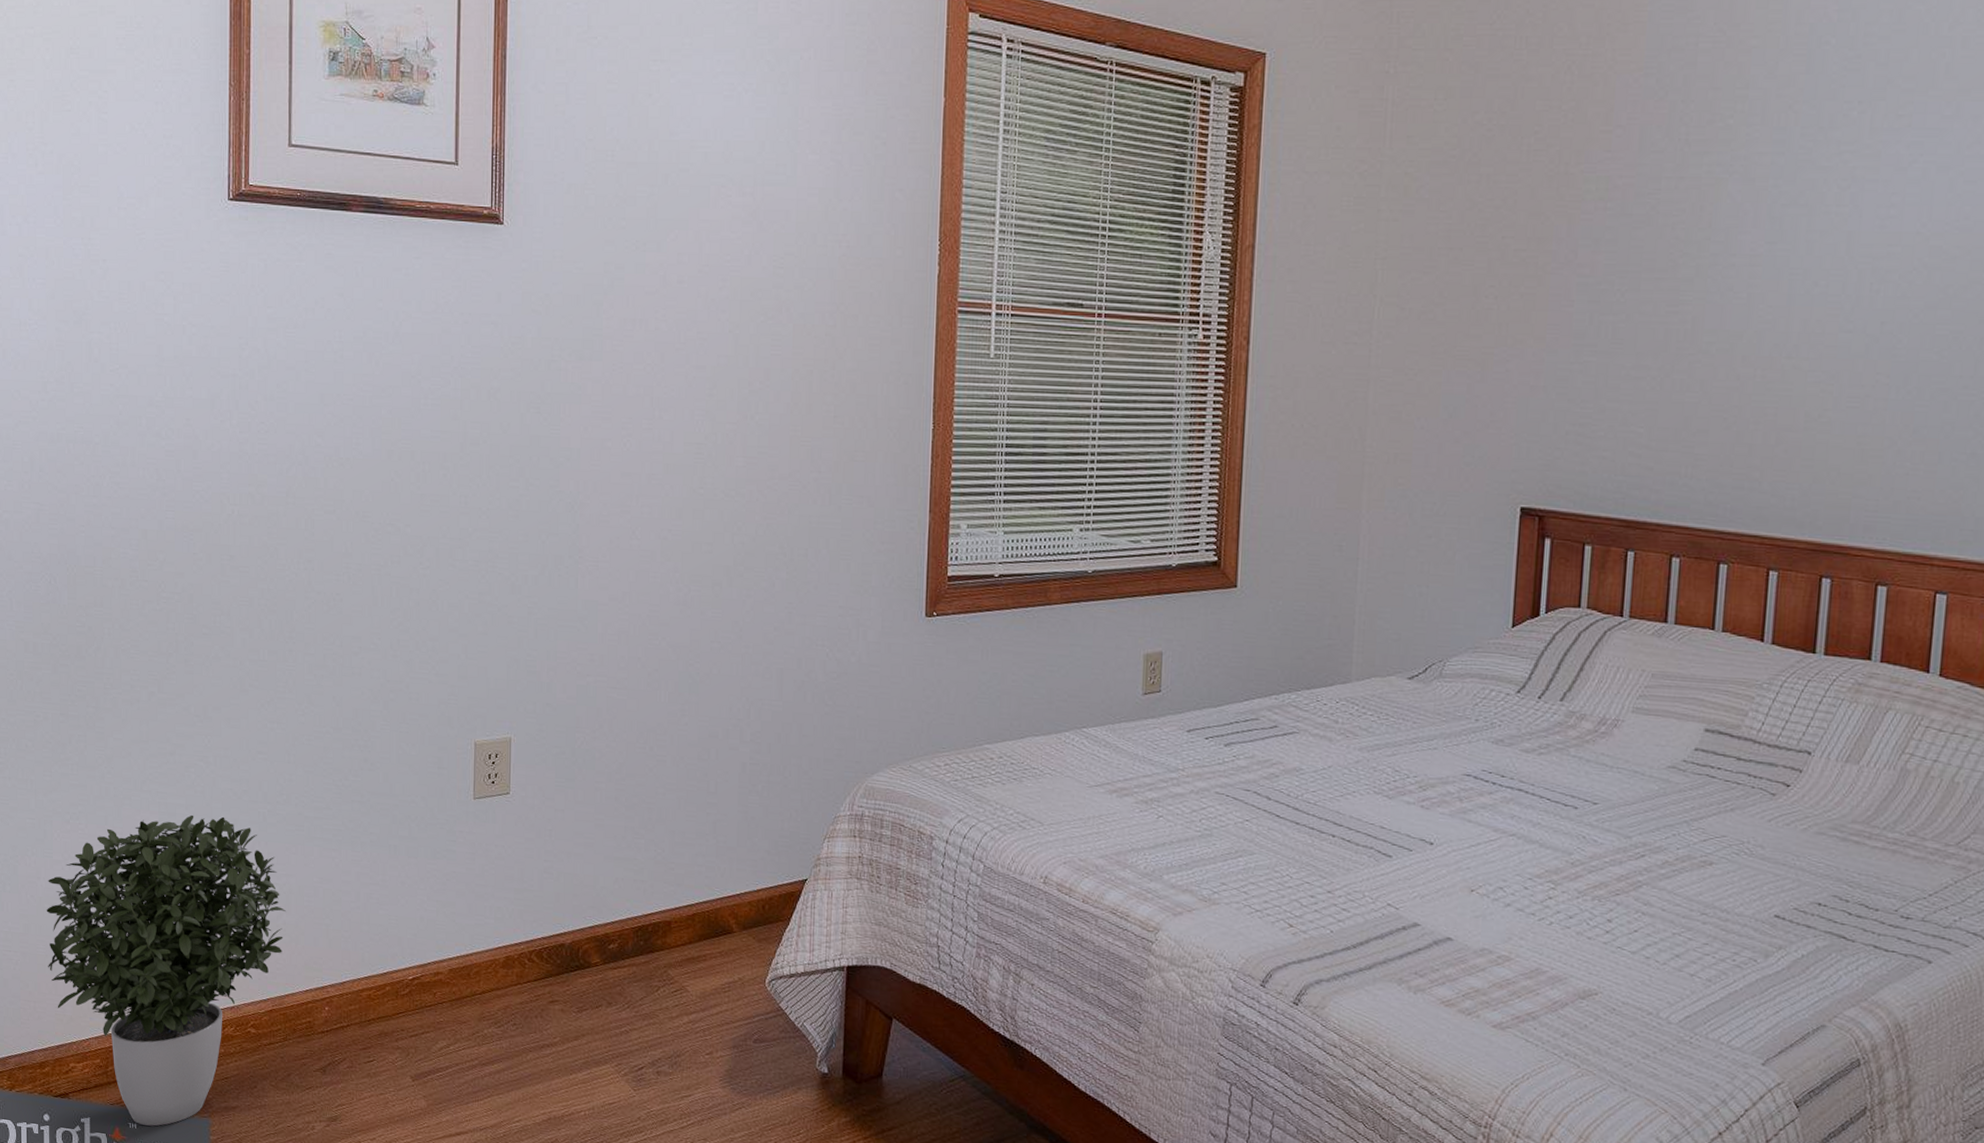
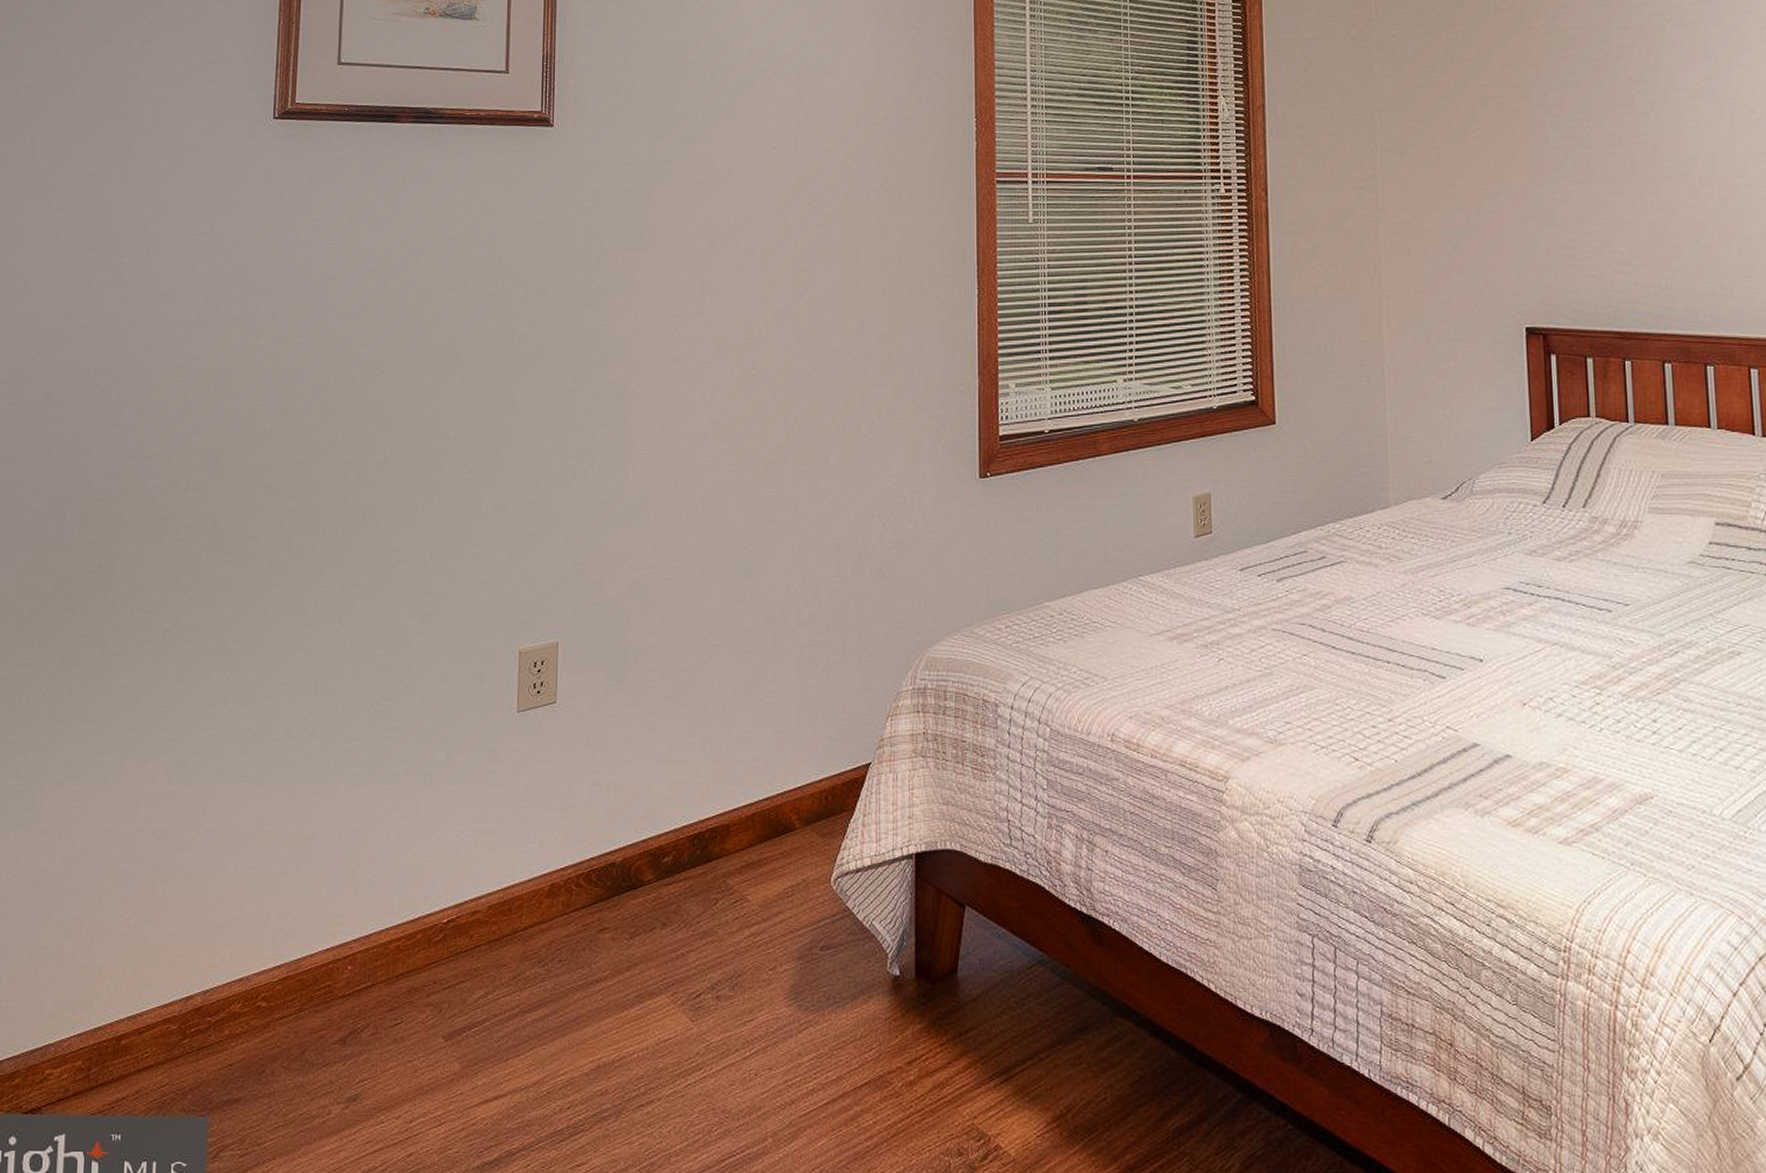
potted plant: present [46,814,286,1126] -> none [27,760,307,1135]

